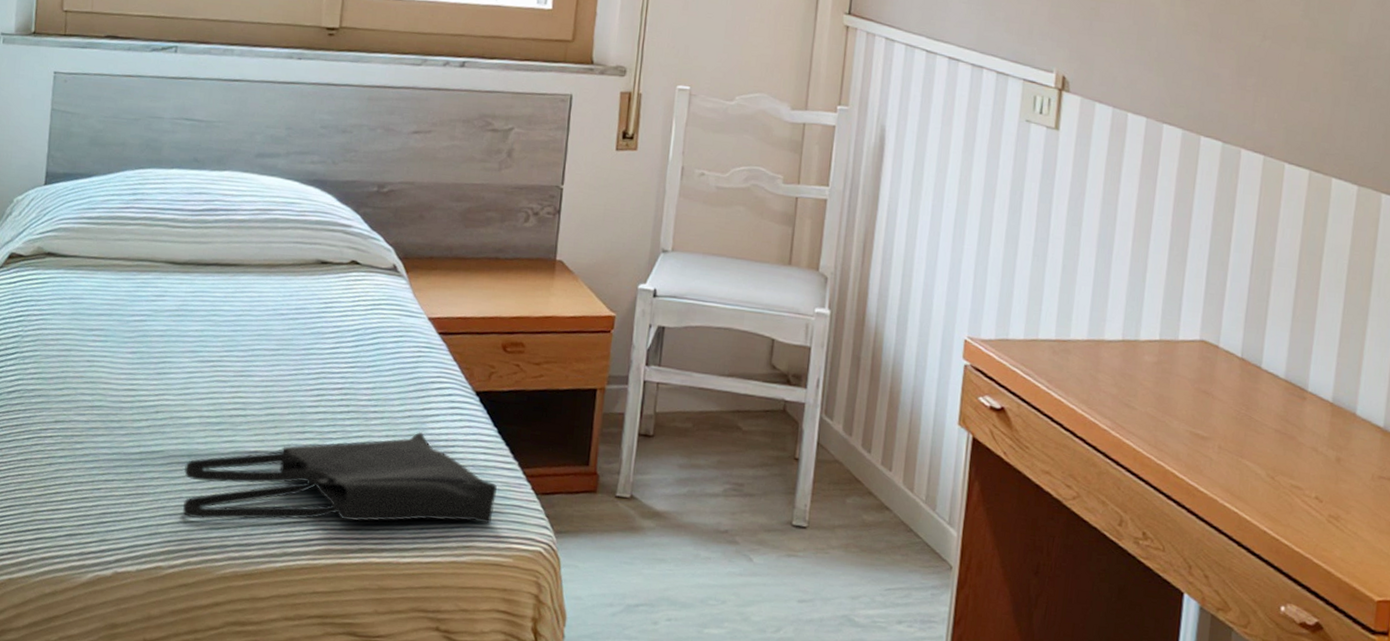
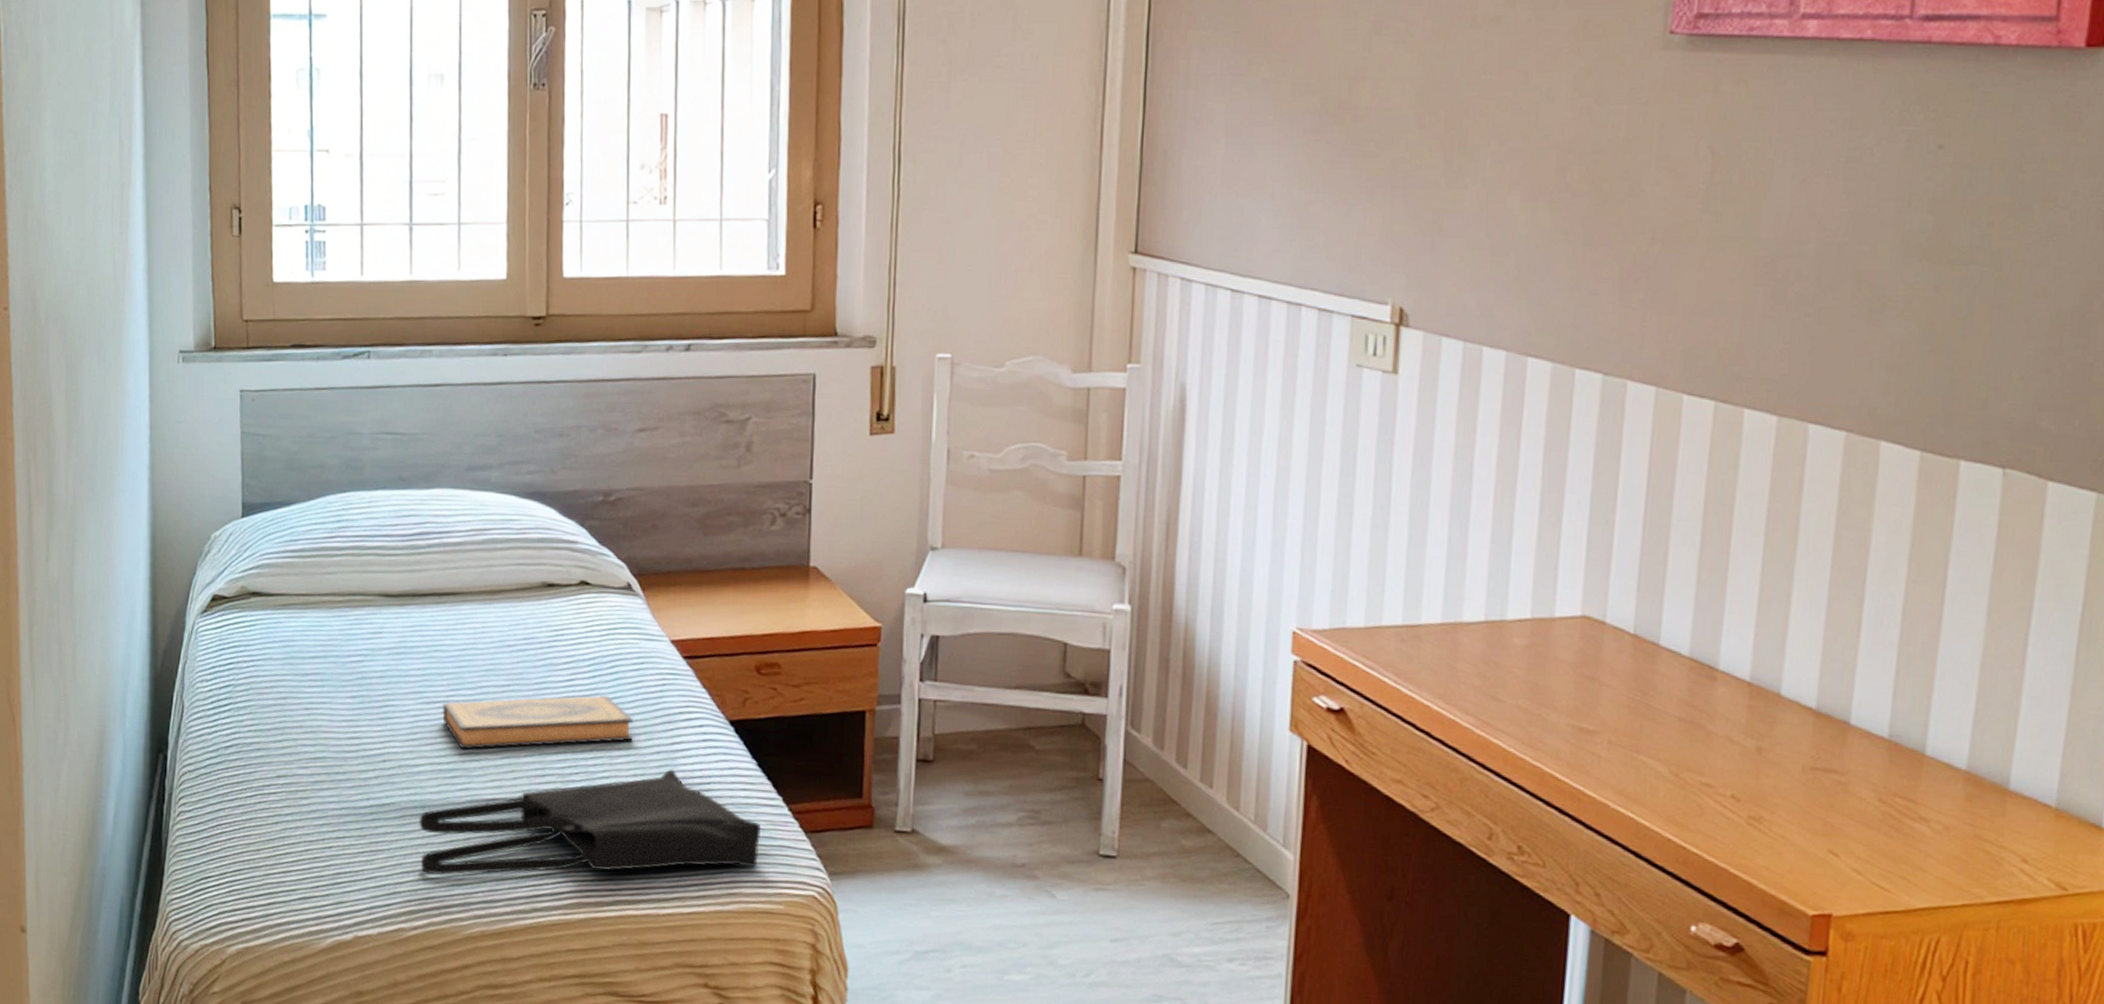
hardback book: none [215,361,389,406] -> present [442,695,634,750]

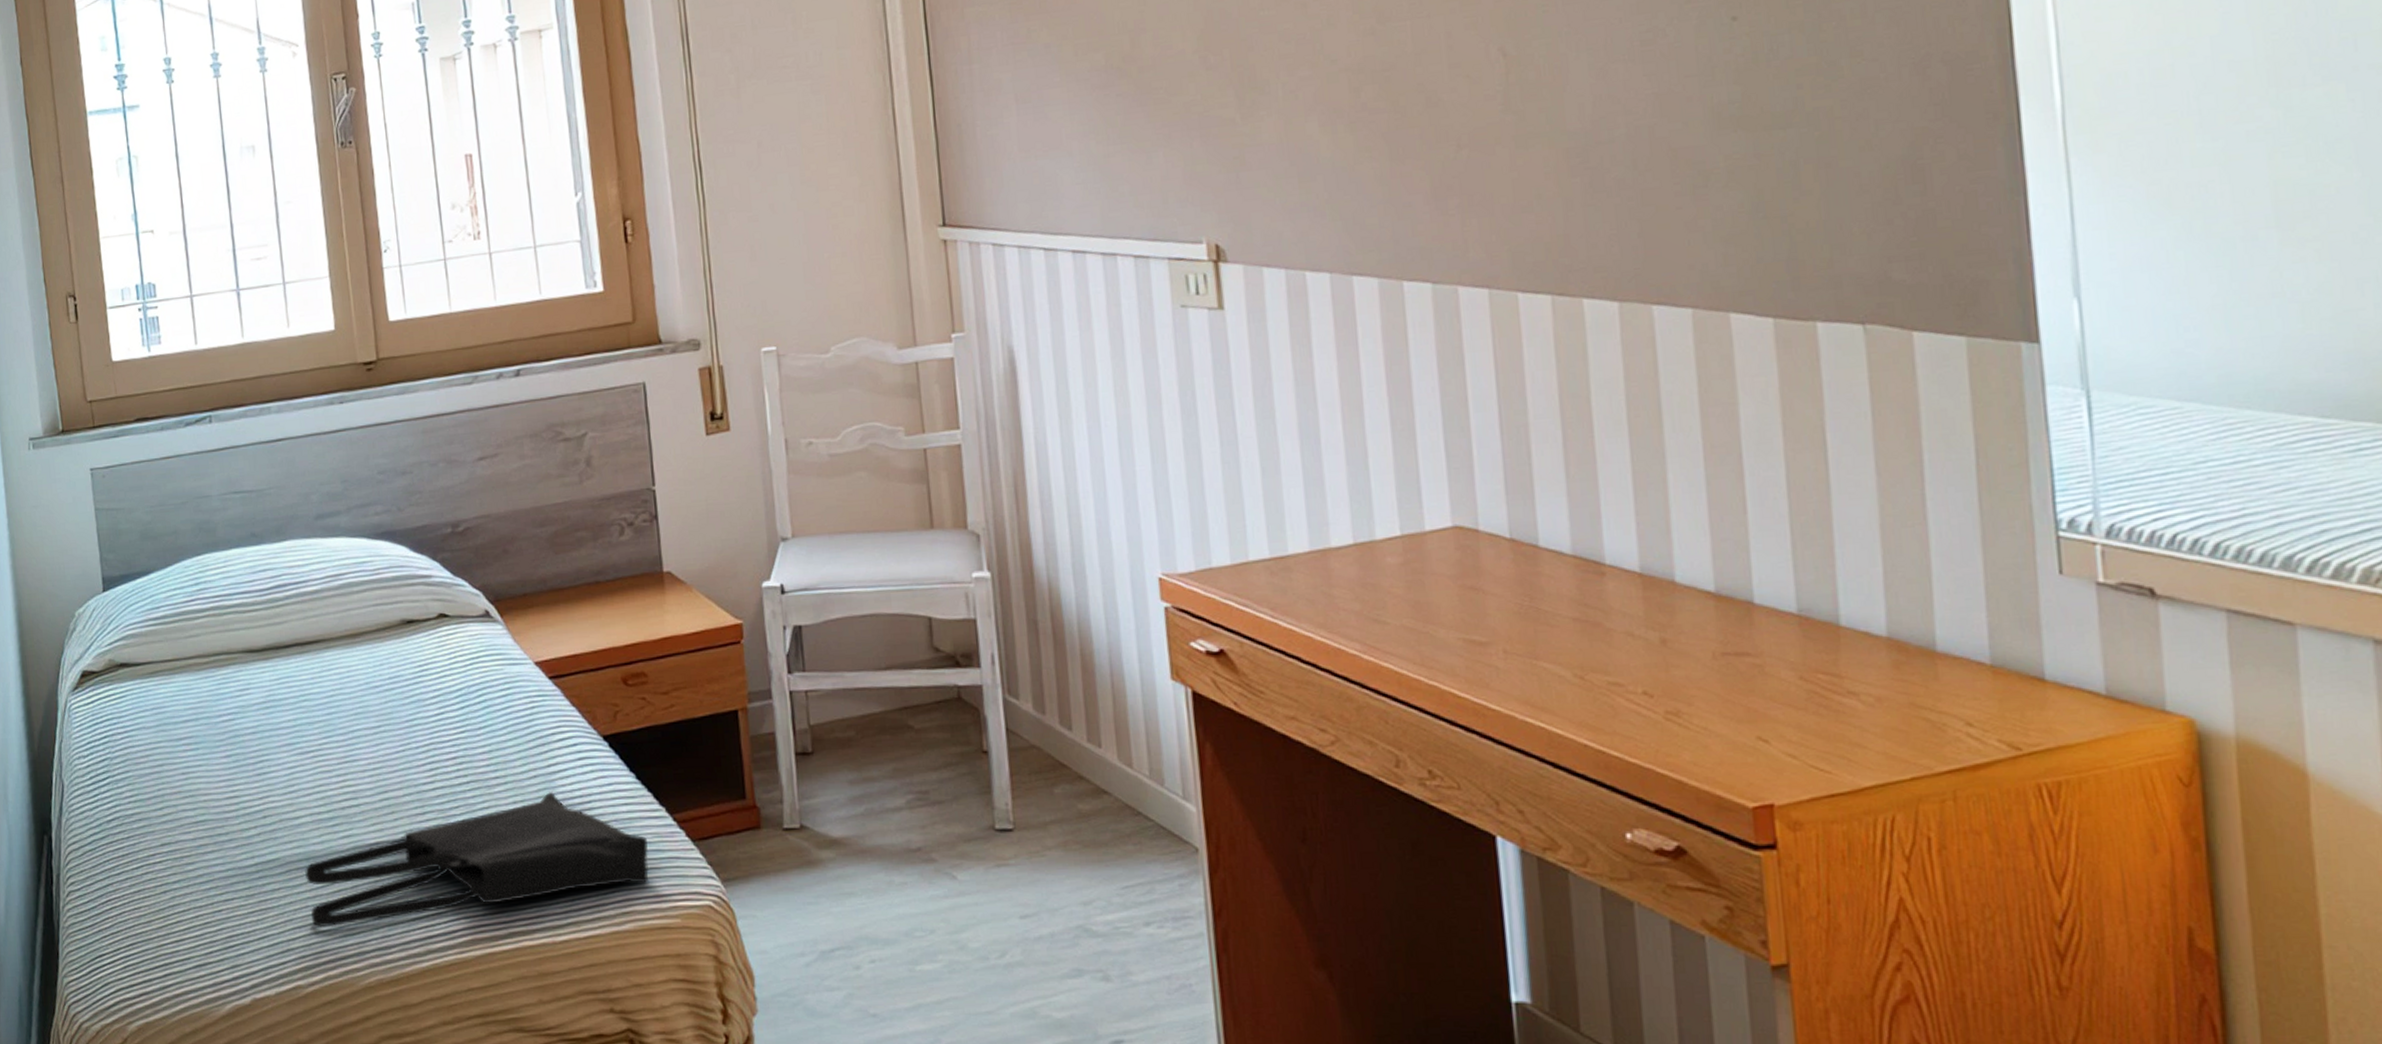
hardback book: present [442,695,634,750] -> none [316,726,509,796]

